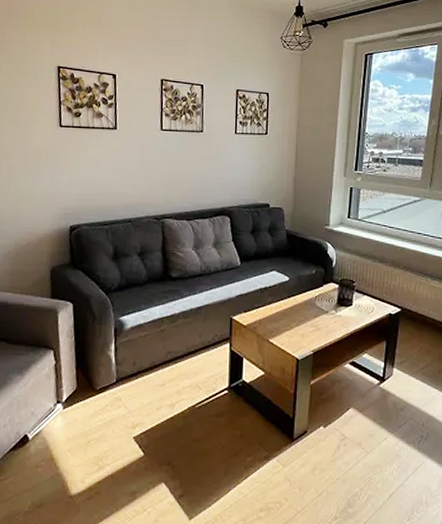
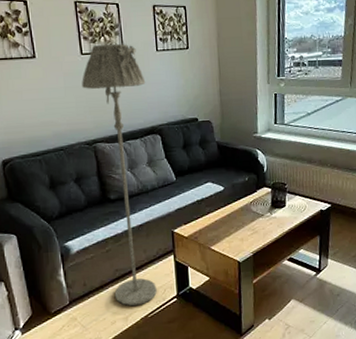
floor lamp: none [158,122,221,394] -> present [82,44,157,307]

